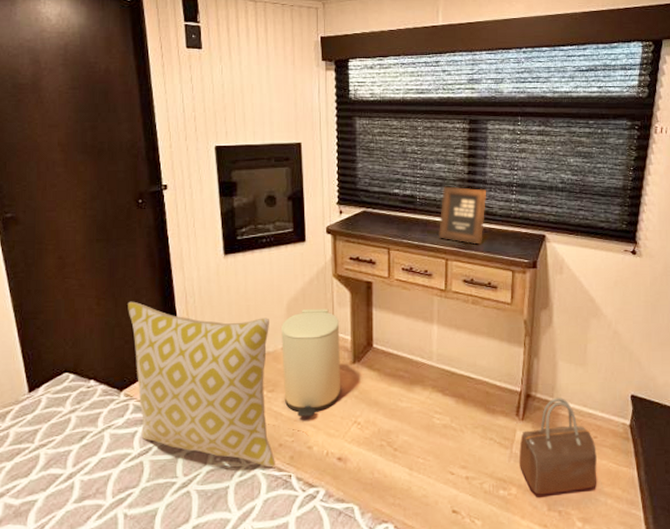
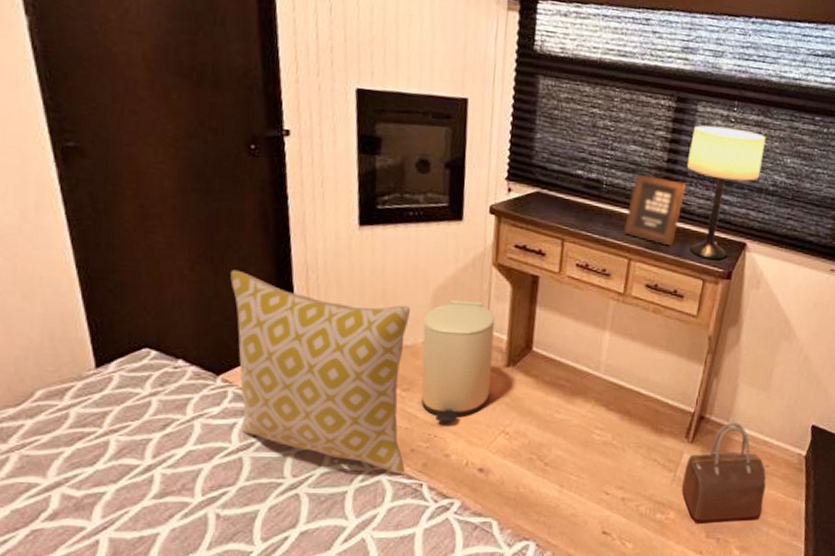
table lamp: none [484,139,549,252] -> present [686,125,766,260]

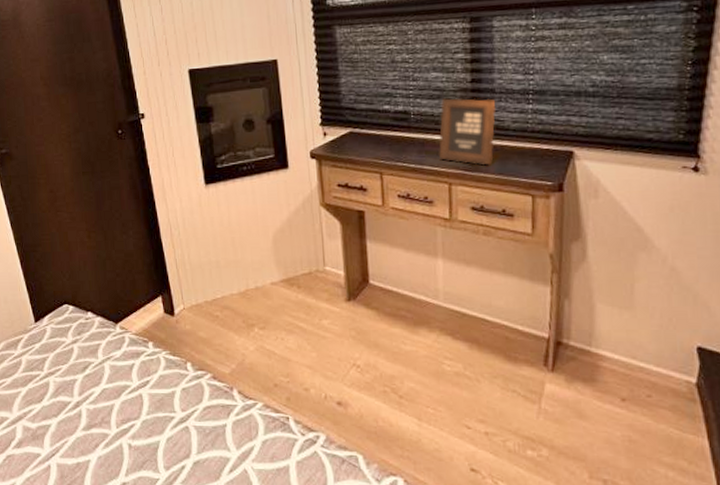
pillow: present [230,269,410,474] -> none [116,234,272,408]
pedal bin: present [421,300,496,421] -> none [269,241,337,356]
handbag: present [681,422,767,521] -> none [549,347,653,460]
table lamp: present [686,125,766,260] -> none [491,35,575,174]

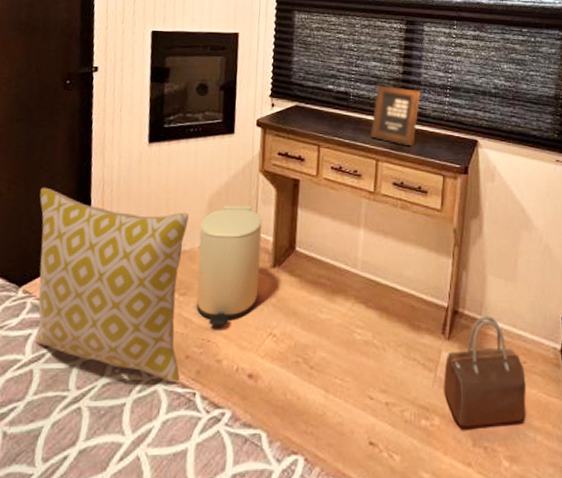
pillow: none [116,234,272,408] -> present [35,187,189,383]
pedal bin: none [269,241,337,356] -> present [196,205,263,325]
handbag: none [549,347,653,460] -> present [443,316,526,427]

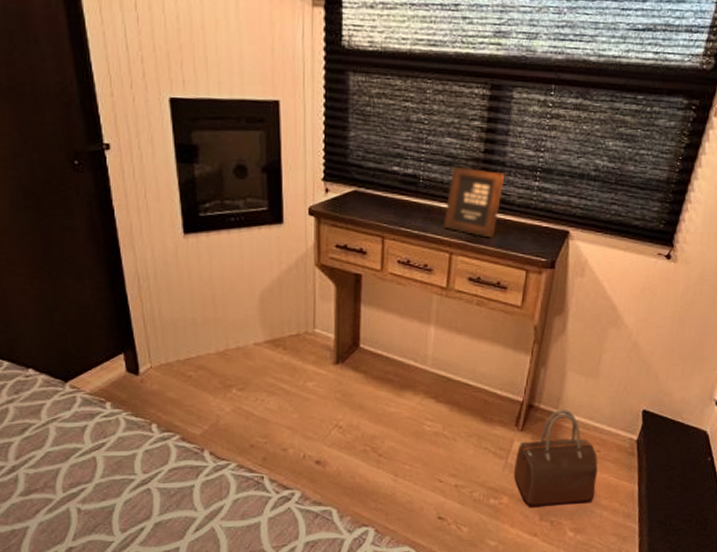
pillow: present [35,187,189,383] -> none [68,282,246,468]
pedal bin: present [196,205,263,325] -> none [253,302,322,417]

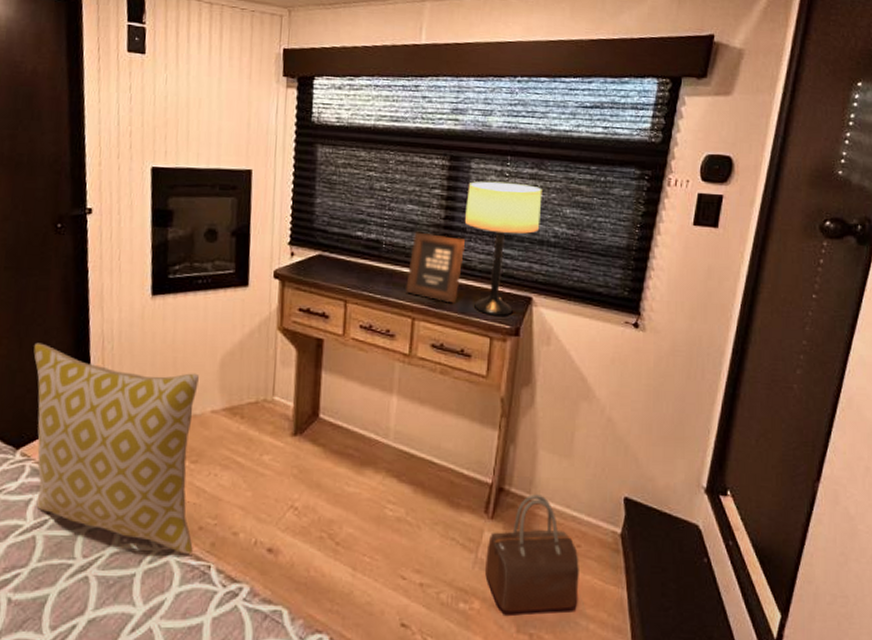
pillow: none [68,282,246,468] -> present [33,342,199,555]
table lamp: none [504,112,586,250] -> present [464,181,542,316]

